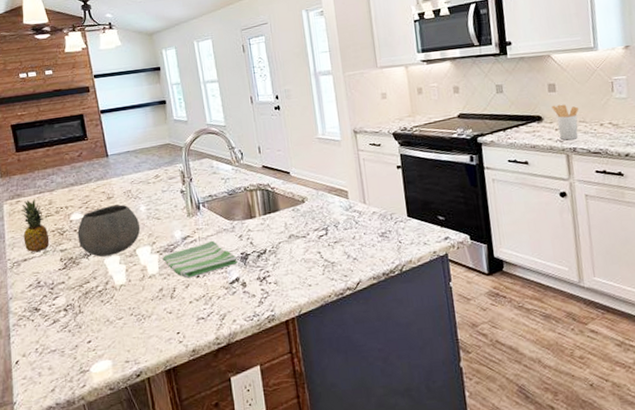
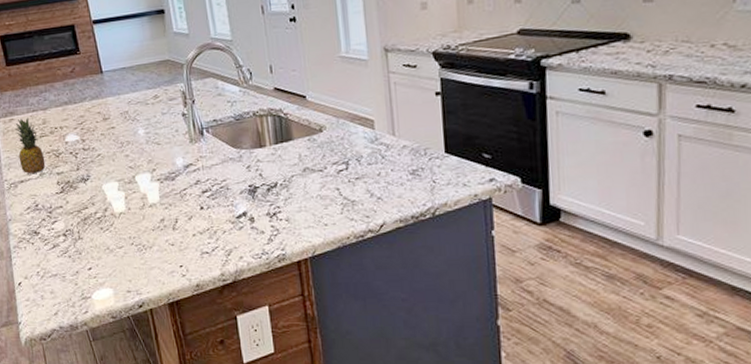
bowl: present [77,204,141,257] -> none [73,126,140,182]
dish towel: present [162,240,238,279] -> none [163,170,245,210]
utensil holder: present [551,104,579,140] -> none [645,18,684,65]

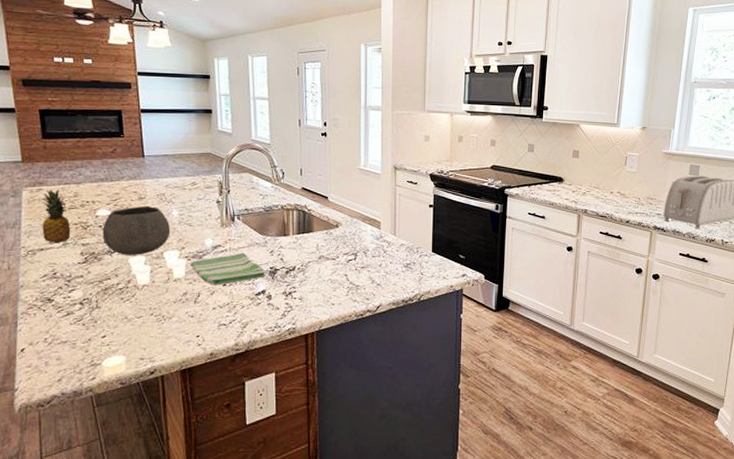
bowl: none [73,126,140,182] -> present [102,206,171,255]
dish towel: none [163,170,245,210] -> present [190,252,266,286]

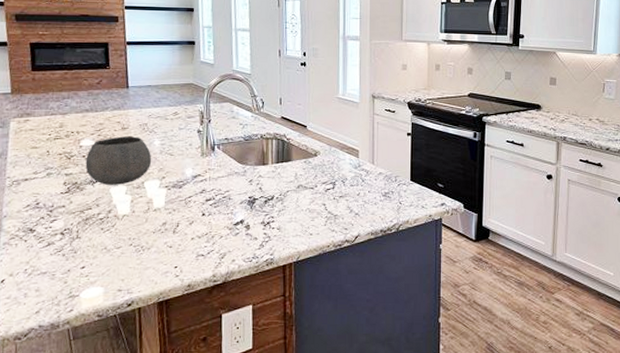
fruit: present [42,189,71,242] -> none [27,120,55,172]
dish towel: present [190,252,266,286] -> none [170,181,245,216]

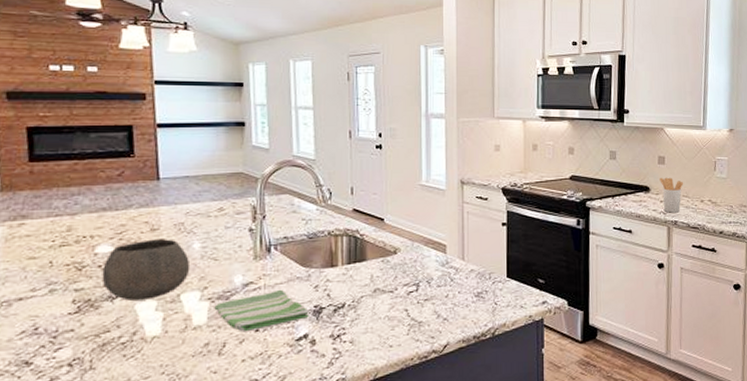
dish towel: none [170,181,245,216] -> present [214,289,309,332]
utensil holder: none [551,97,574,130] -> present [659,177,684,213]

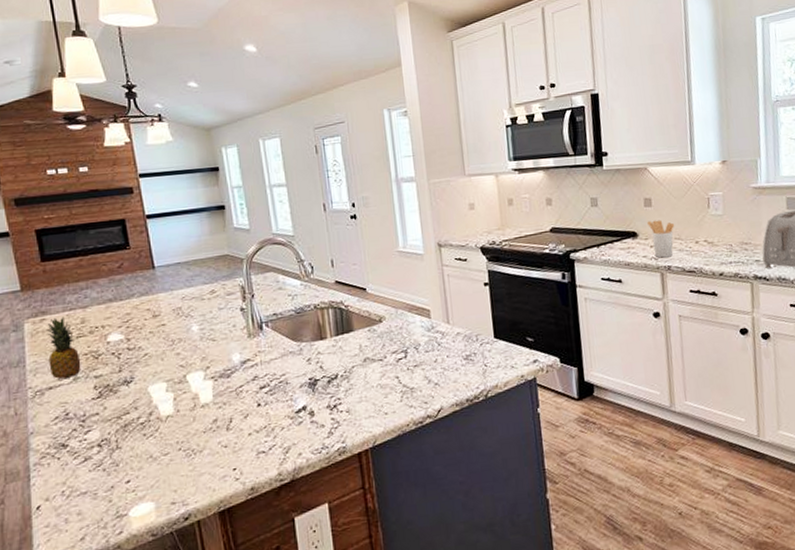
fruit: none [22,222,61,290] -> present [47,316,81,379]
bowl: present [102,239,191,301] -> none [116,323,192,384]
dish towel: present [214,289,309,332] -> none [217,364,305,408]

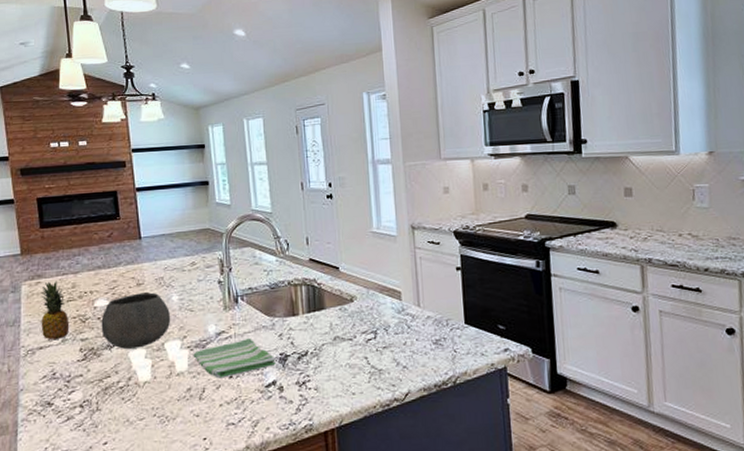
bowl: none [116,323,192,384] -> present [101,292,171,349]
dish towel: none [217,364,305,408] -> present [193,337,276,379]
utensil holder: present [647,219,675,258] -> none [627,210,657,250]

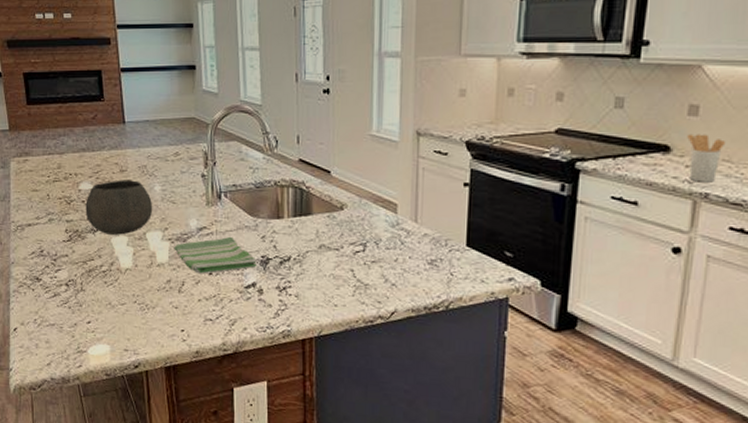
fruit: present [41,281,70,340] -> none [29,160,56,218]
utensil holder: none [627,210,657,250] -> present [687,134,727,183]

